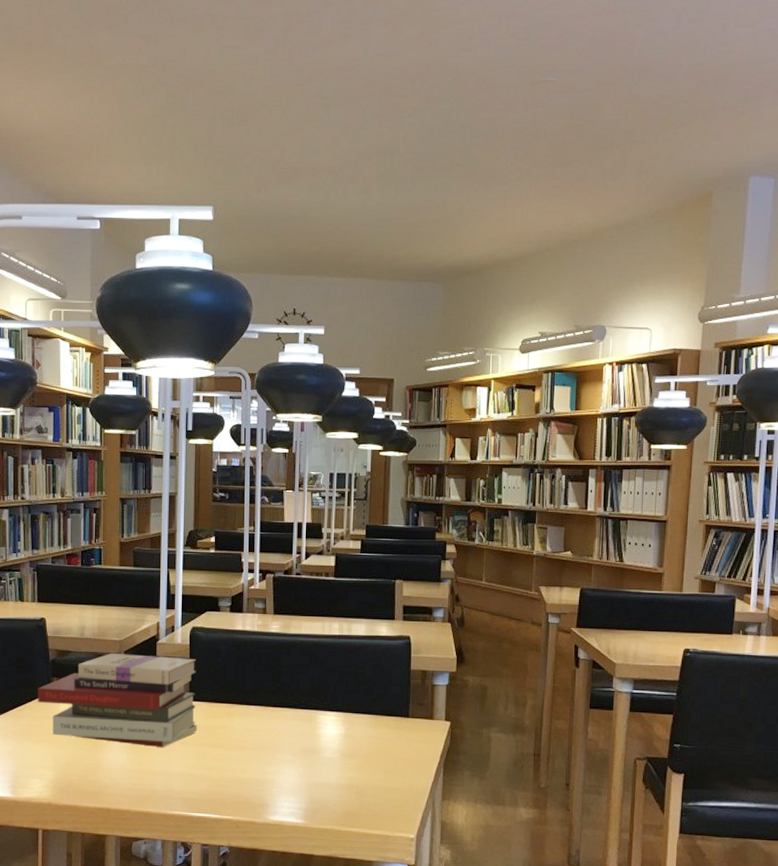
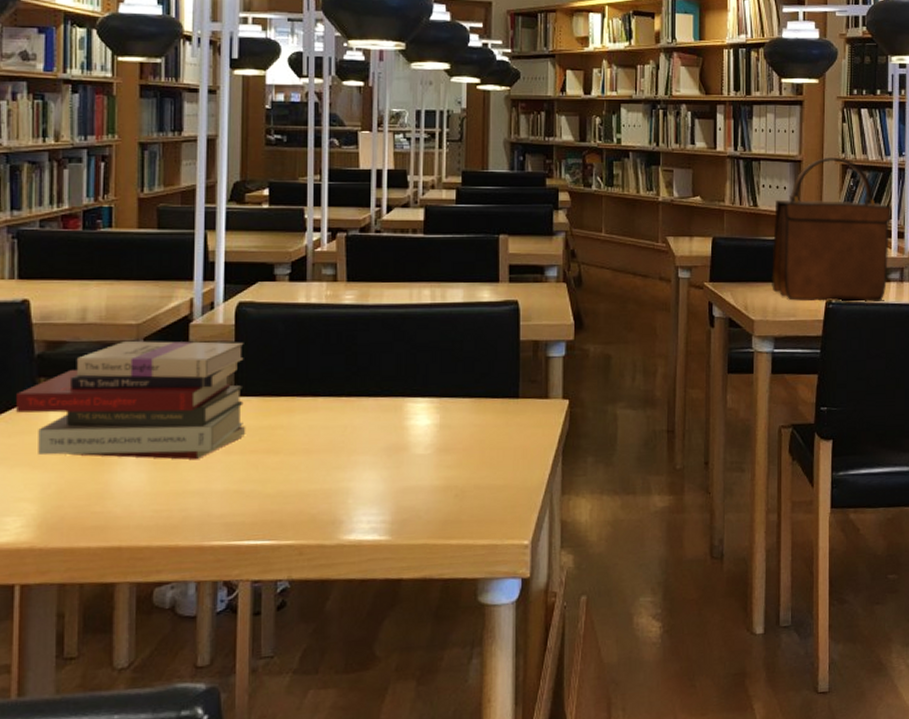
handbag: none [632,518,753,652] -> present [770,157,892,302]

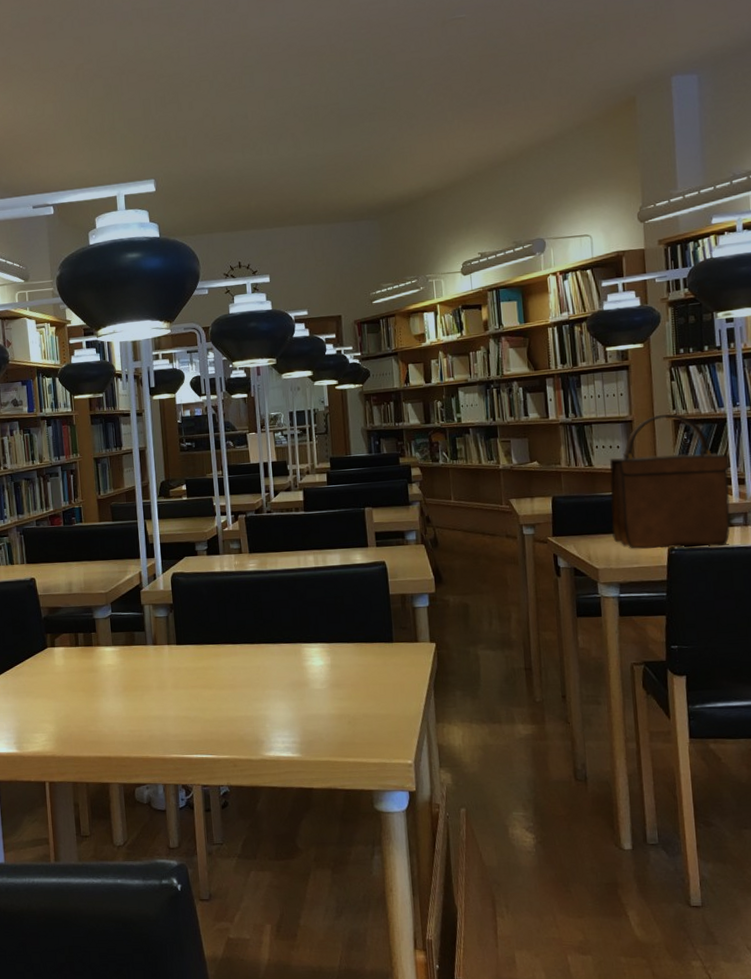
books: present [16,341,246,460] -> none [34,603,188,693]

